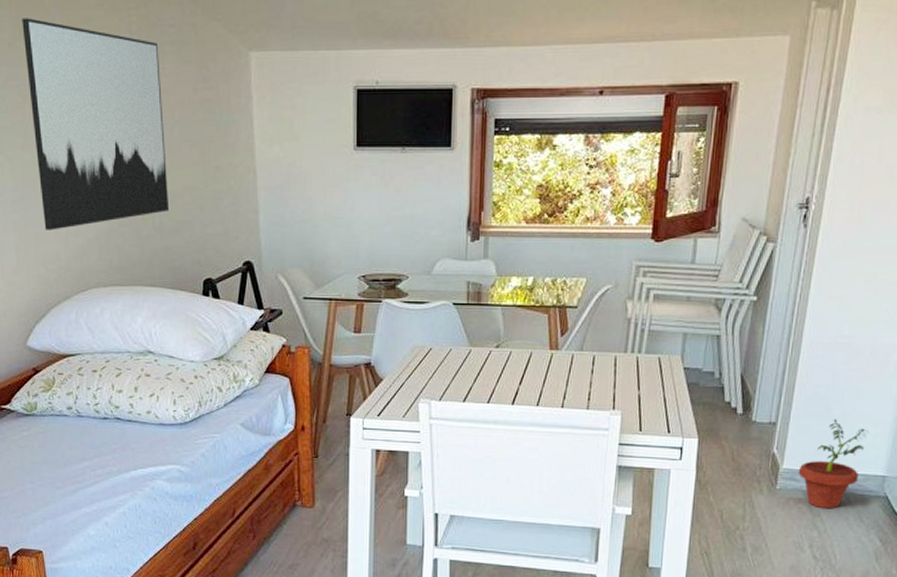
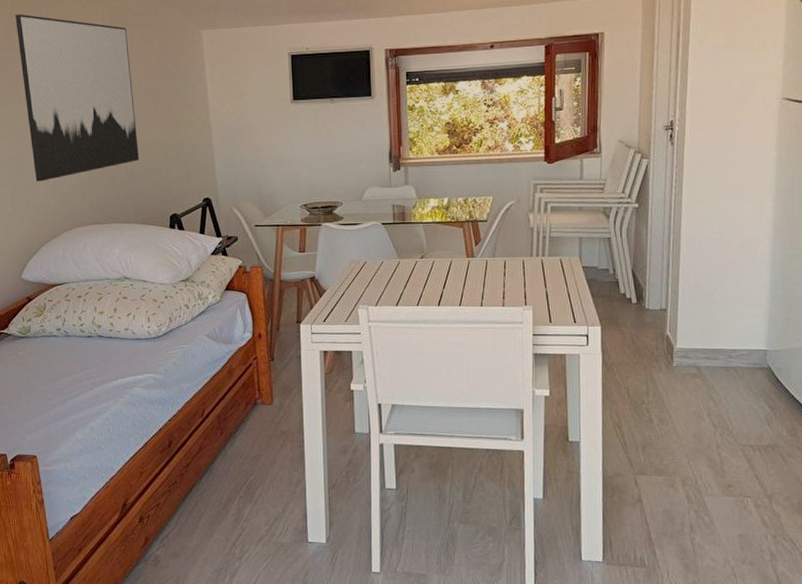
potted plant: present [798,419,869,509] -> none [690,303,748,382]

